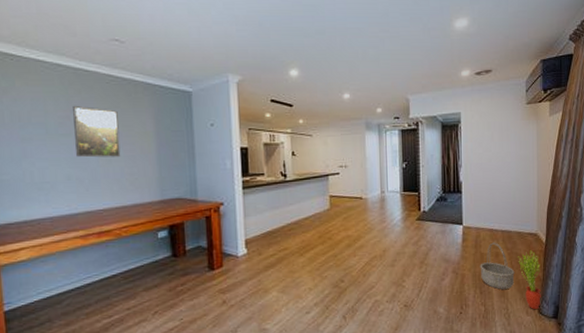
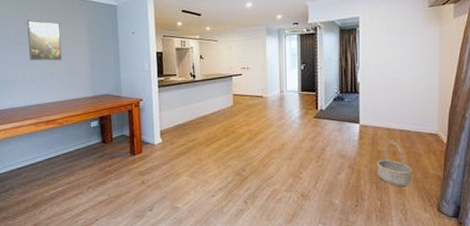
potted plant: present [518,250,542,310] -> none [416,150,442,208]

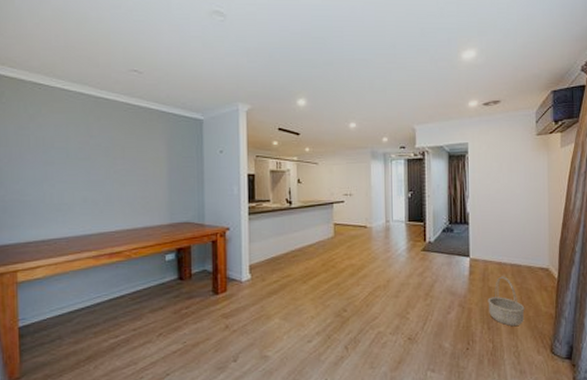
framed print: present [27,19,62,61] -> none [92,131,134,181]

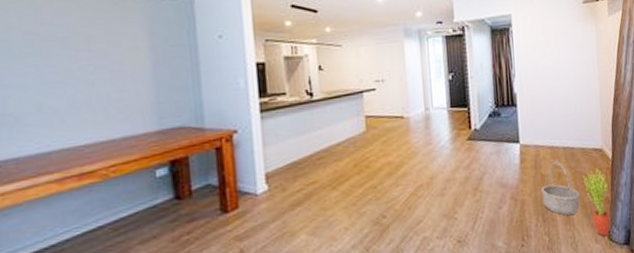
potted plant: none [528,286,555,349] -> present [583,168,612,237]

